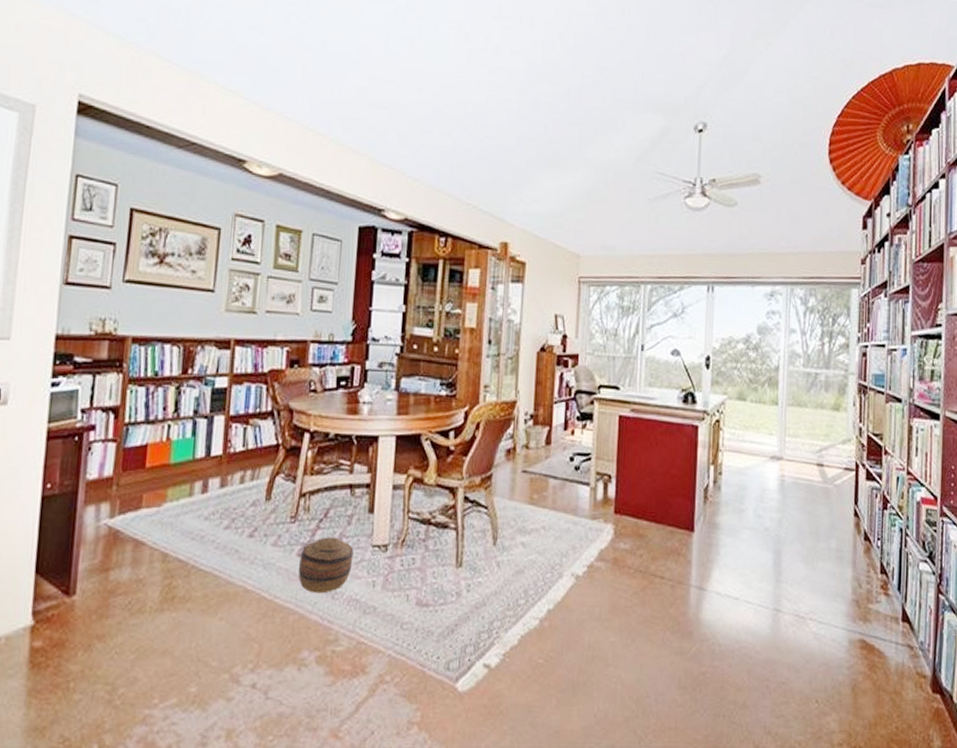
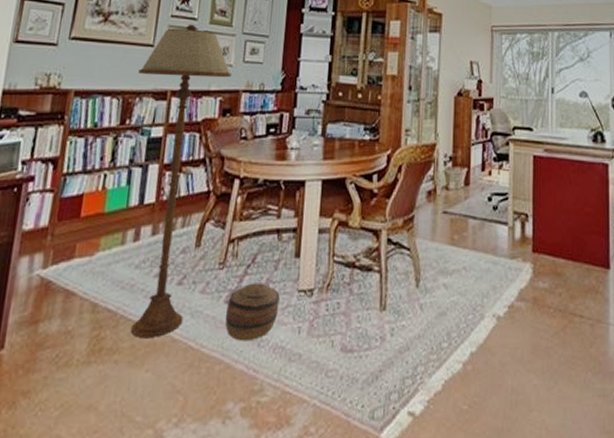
floor lamp: none [199,268,298,587] -> present [131,24,231,337]

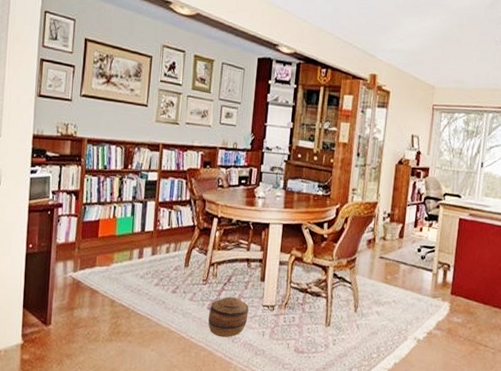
floor lamp: present [131,24,231,337] -> none [136,89,210,328]

